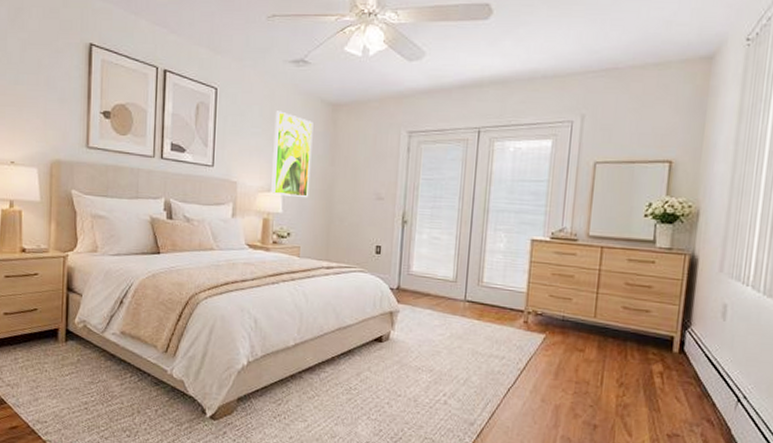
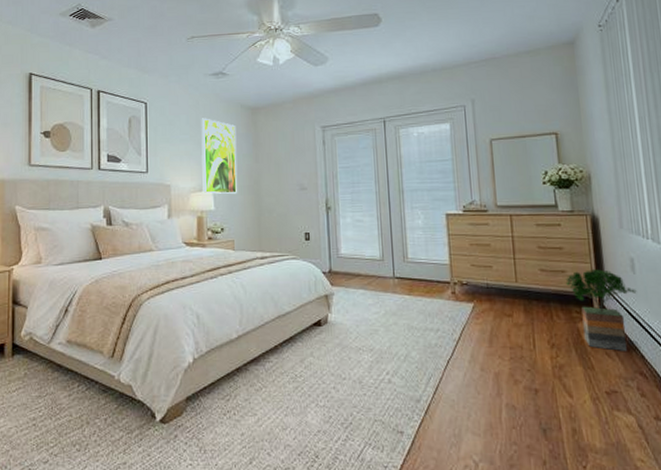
potted tree: none [648,311,723,397] -> present [565,268,637,351]

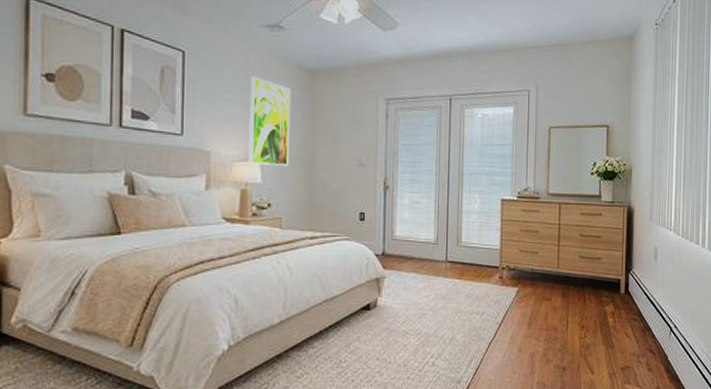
potted tree: present [565,268,637,351] -> none [600,256,656,331]

